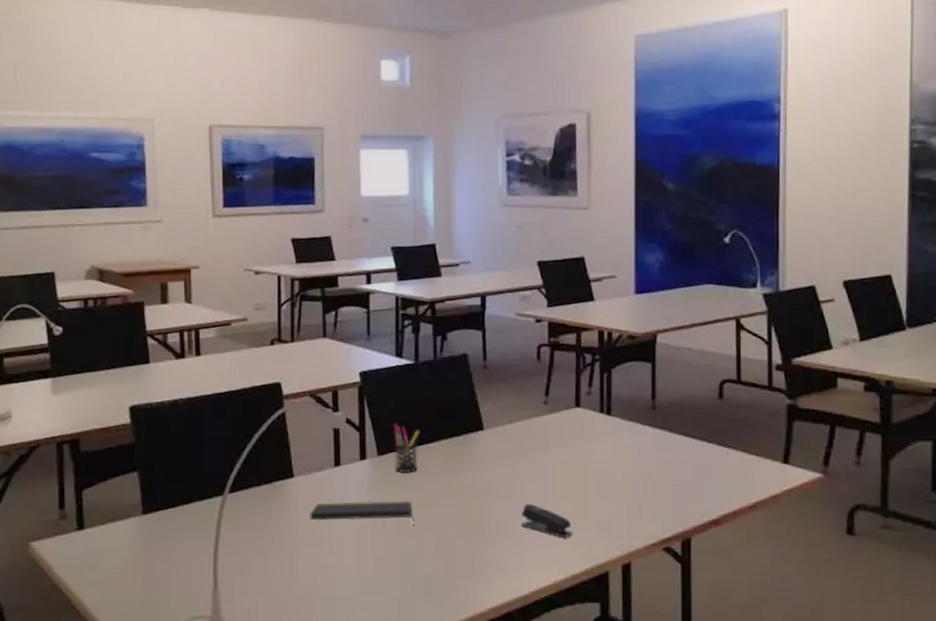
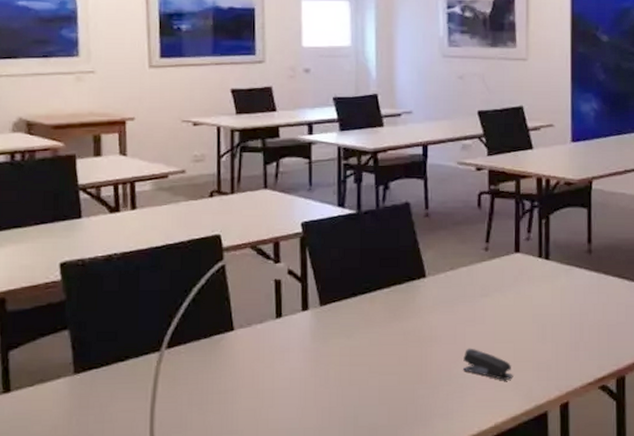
notepad: present [310,500,414,526] -> none [251,349,356,375]
pen holder: present [394,423,420,474] -> none [336,273,362,323]

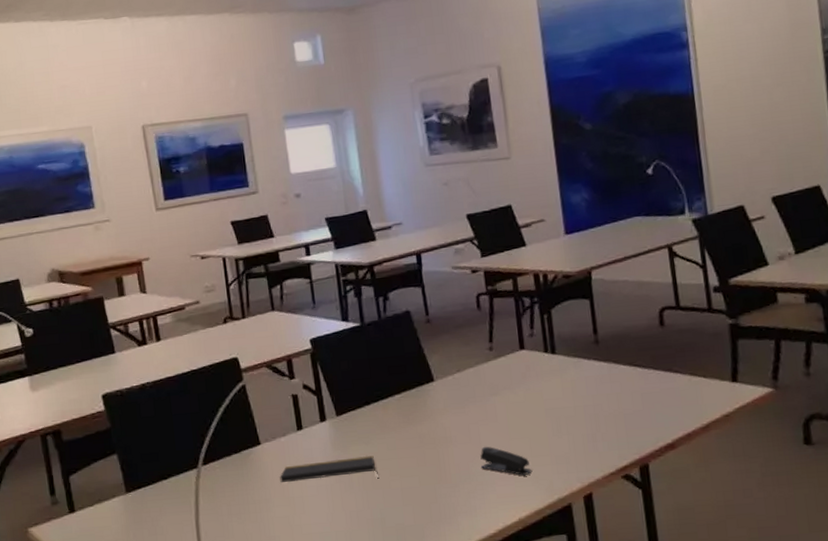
notepad: none [251,349,356,375] -> present [280,455,378,483]

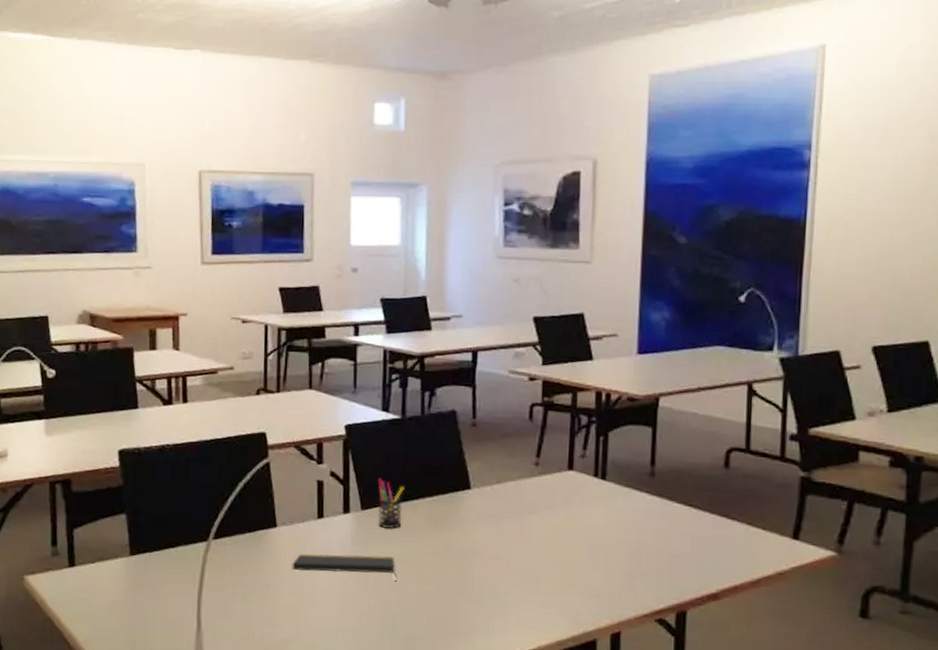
pen holder: none [348,384,376,430] -> present [378,478,405,530]
stapler: present [480,446,533,475] -> none [507,565,561,602]

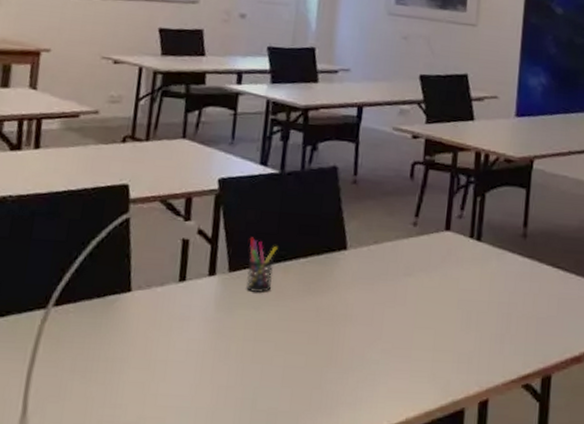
notepad: present [292,554,396,582] -> none [144,322,261,352]

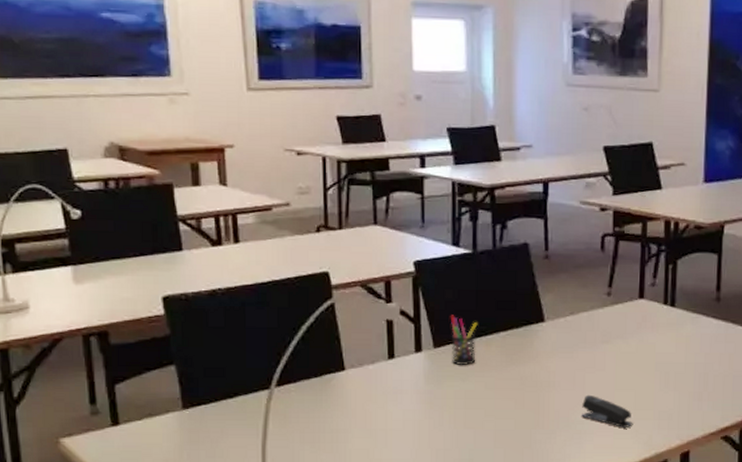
stapler: none [377,331,431,370] -> present [582,394,633,427]

